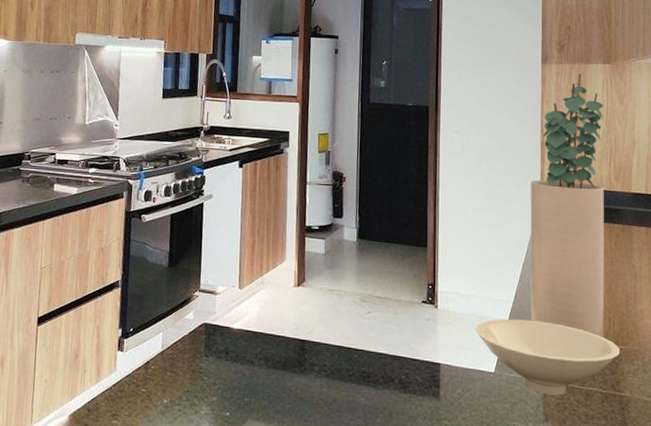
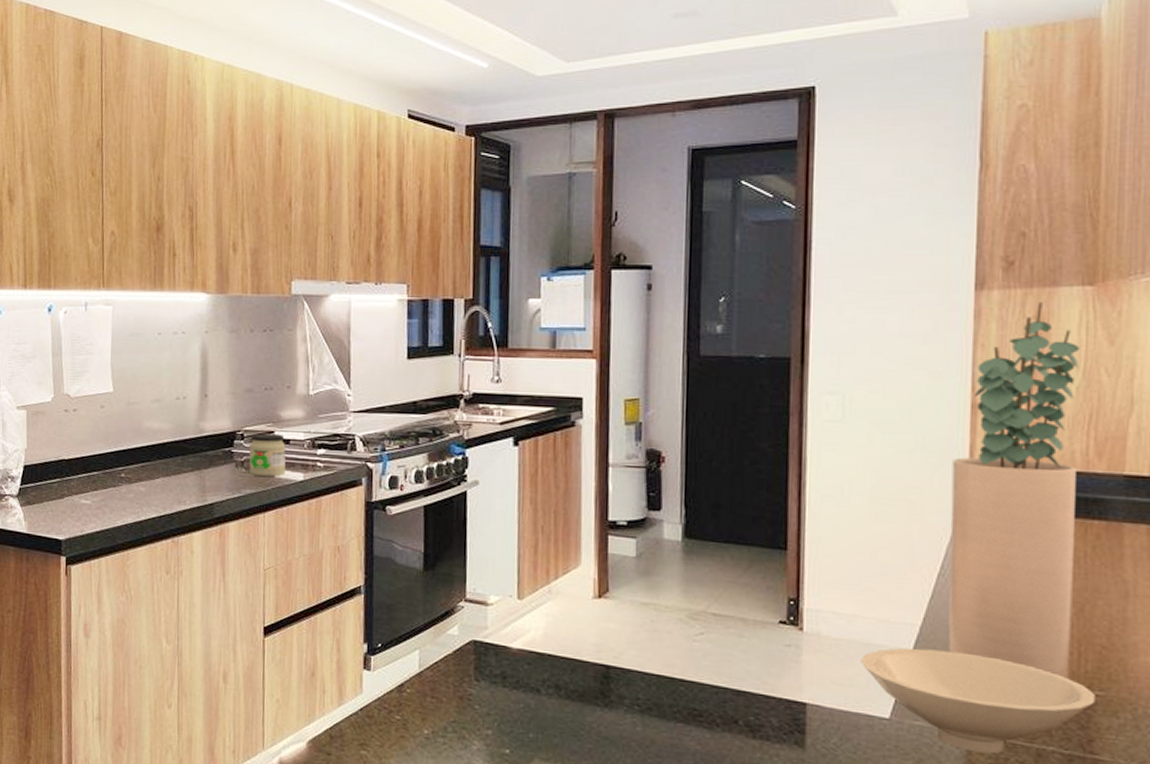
jar: none [33,154,65,191] -> present [249,433,286,477]

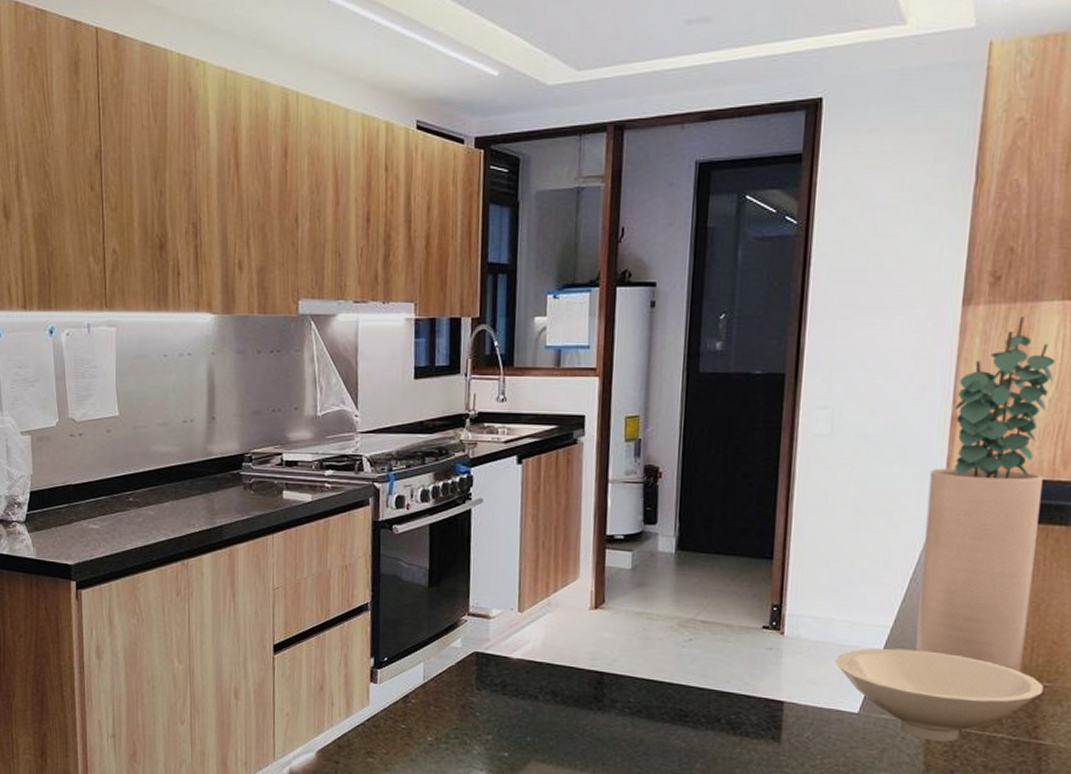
jar: present [249,433,286,477] -> none [257,455,294,498]

